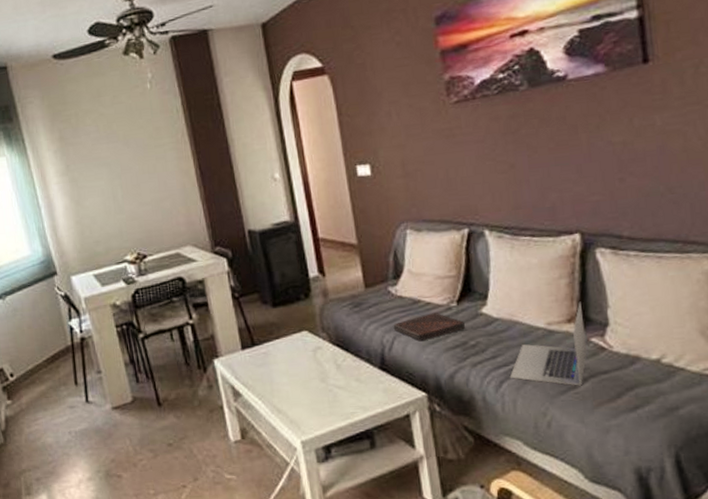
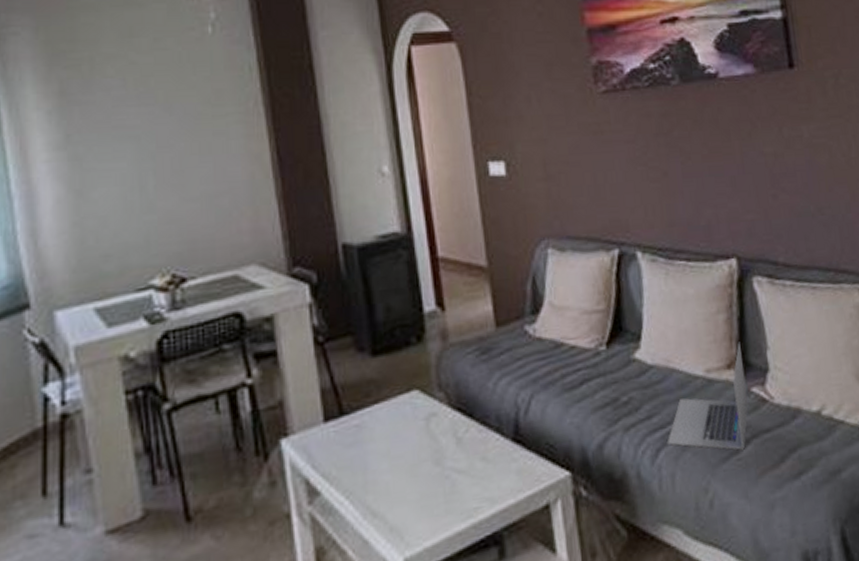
book: present [393,313,465,342] -> none [530,359,616,400]

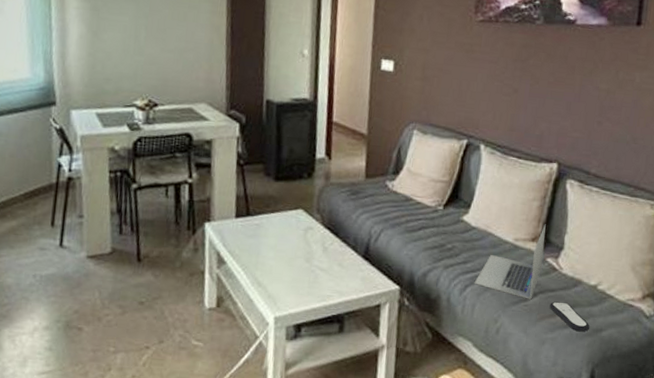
remote control: none [768,443,826,480] -> present [549,301,590,332]

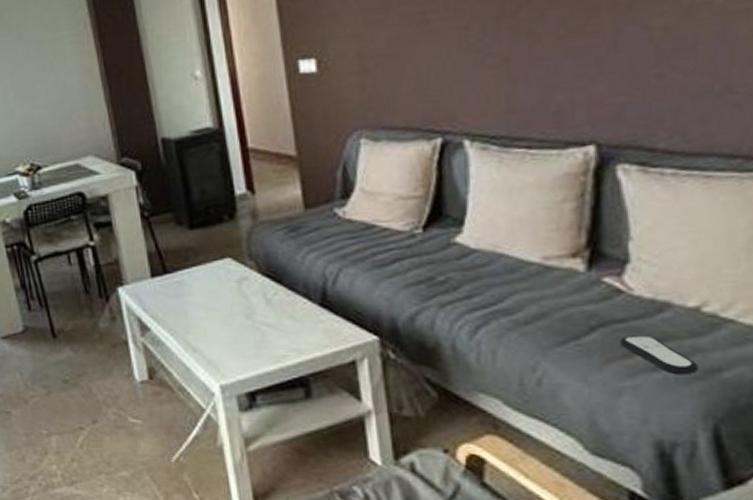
laptop: present [474,224,546,299] -> none [488,231,597,336]

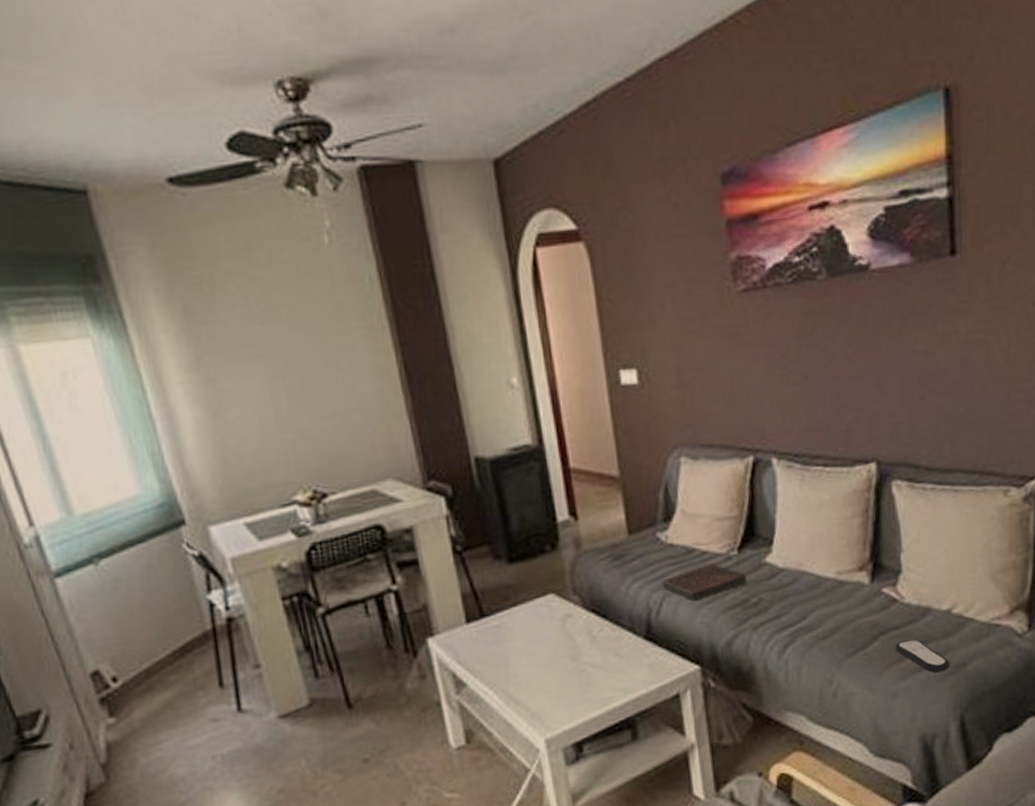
book: none [339,241,432,275] -> present [662,564,746,601]

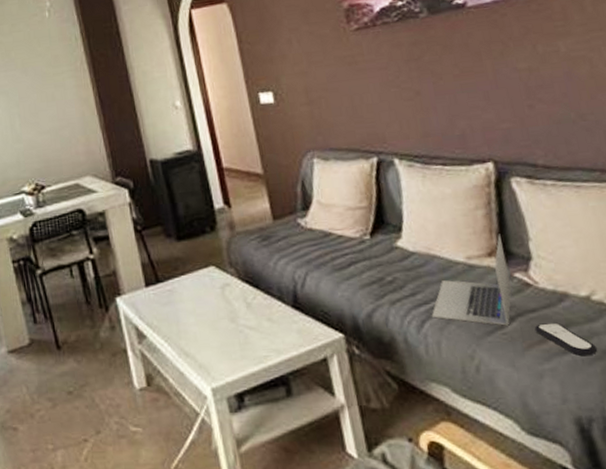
book: present [662,564,746,601] -> none [304,246,381,277]
laptop: none [794,545,878,646] -> present [431,234,512,326]

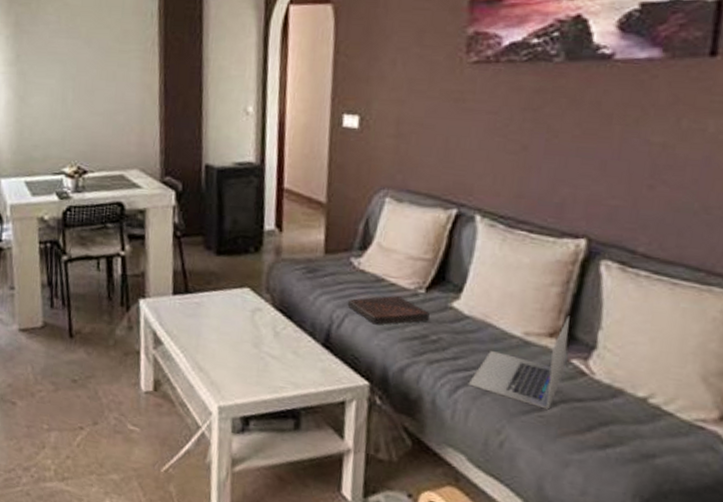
book: none [304,246,381,277] -> present [347,296,429,325]
remote control: present [534,322,598,357] -> none [575,414,637,456]

